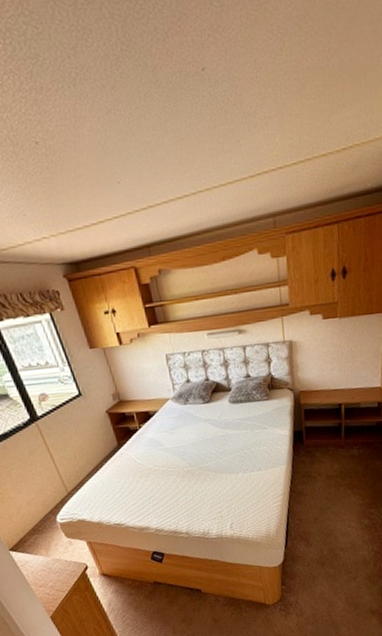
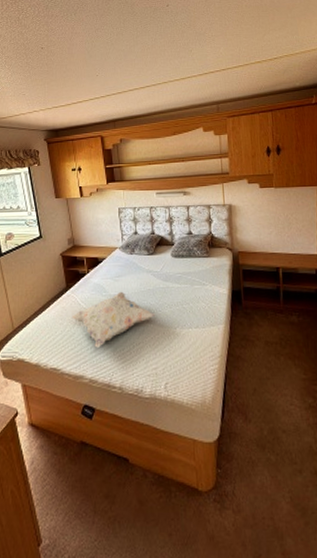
decorative pillow: none [128,443,216,500] -> present [72,291,155,348]

